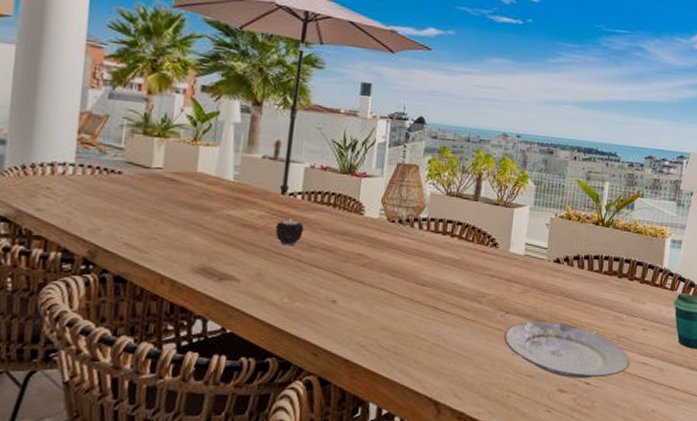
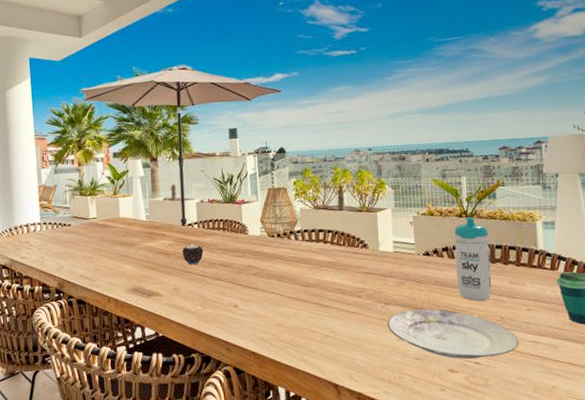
water bottle: none [581,226,621,317] -> present [454,217,492,301]

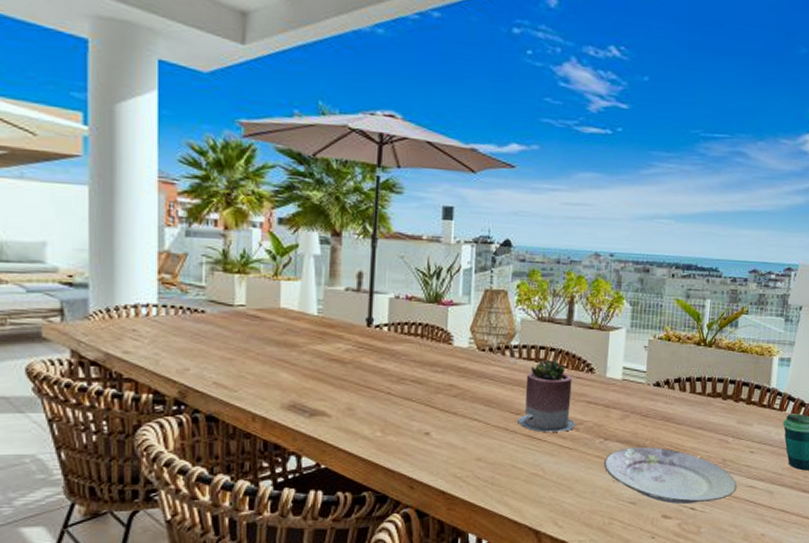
candle: present [181,243,204,265] -> none [362,351,392,379]
succulent planter: none [308,238,358,300] -> present [518,358,576,432]
water bottle: present [454,217,492,301] -> none [684,346,725,440]

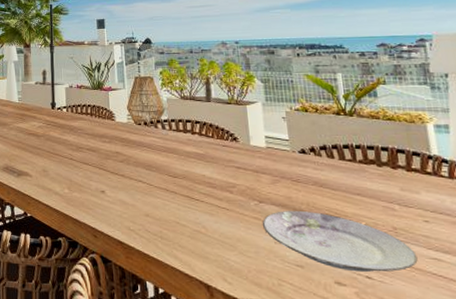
succulent planter: present [518,358,576,432] -> none [176,130,229,194]

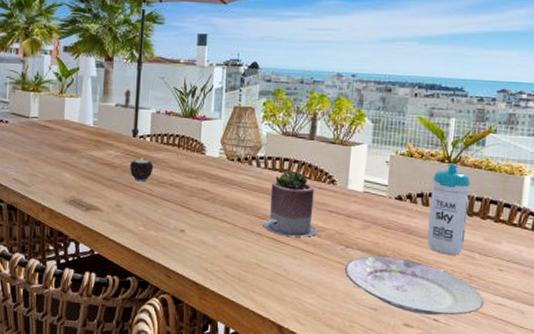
candle: none [51,126,72,148] -> present [129,157,154,182]
succulent planter: none [176,130,229,194] -> present [263,170,318,237]
water bottle: none [332,116,381,207] -> present [427,163,471,255]

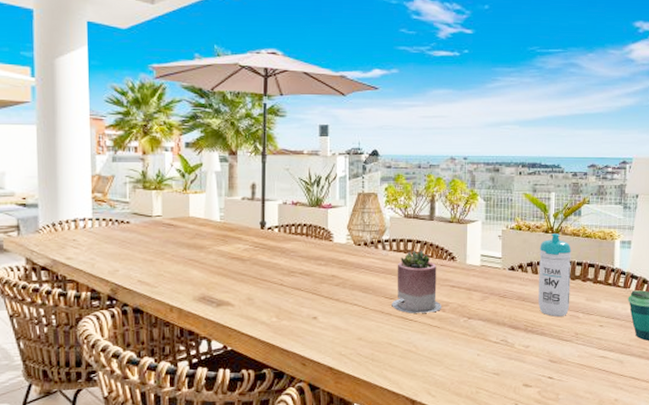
candle: present [129,157,154,182] -> none [258,249,283,273]
plate: present [344,256,484,316] -> none [468,324,590,374]

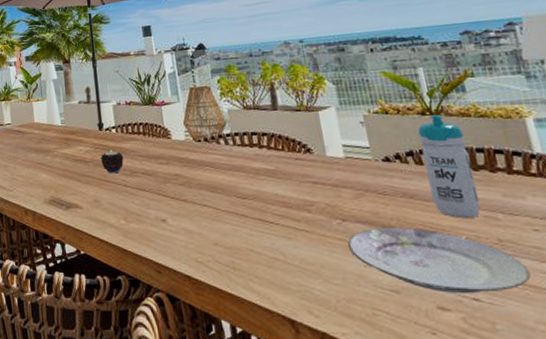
candle: none [258,249,283,273] -> present [100,149,124,174]
succulent planter: present [392,249,442,314] -> none [244,142,307,215]
plate: none [468,324,590,374] -> present [347,227,531,293]

